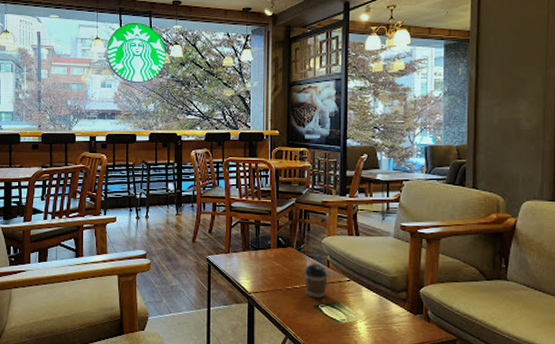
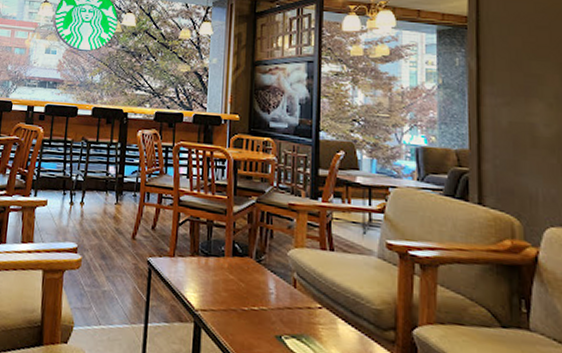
coffee cup: present [304,264,328,298] -> none [264,280,294,327]

